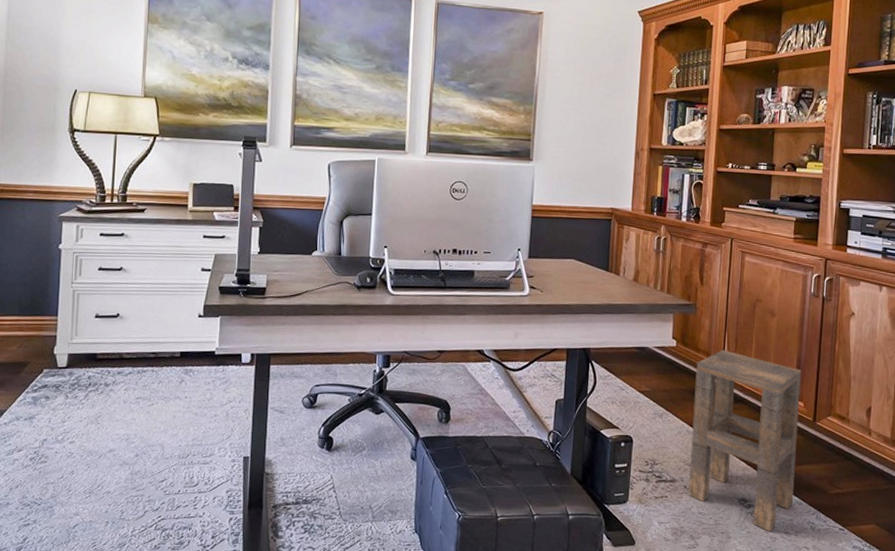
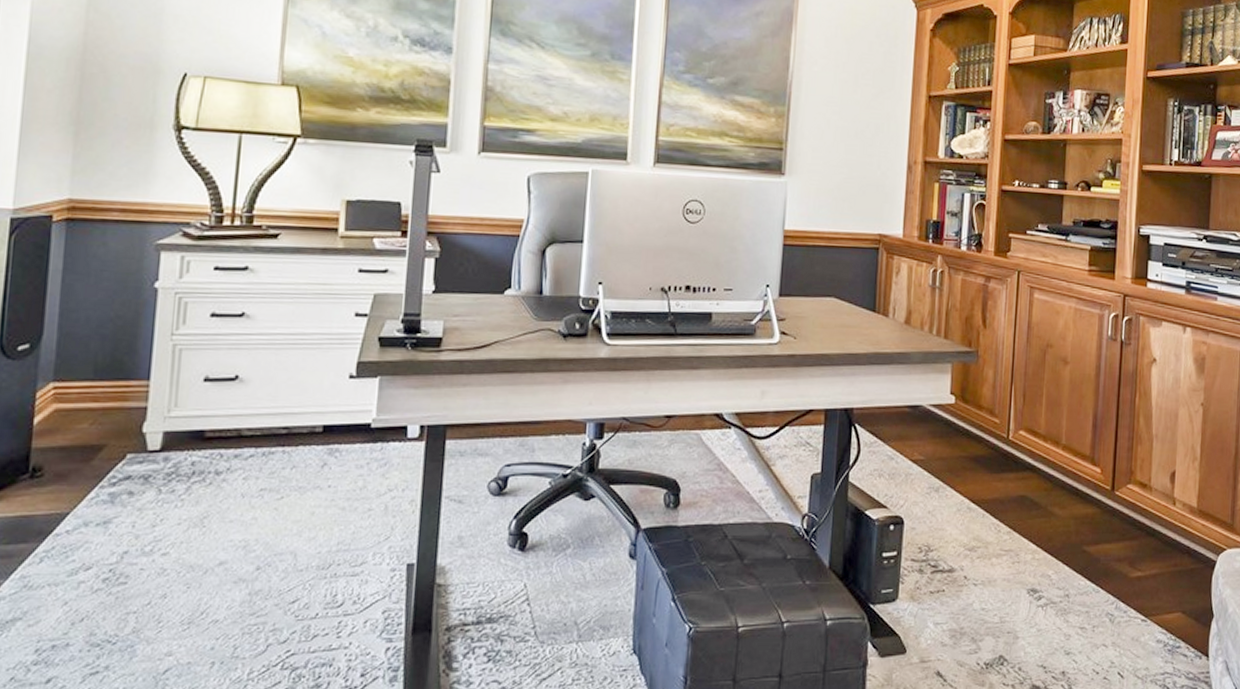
side table: present [688,350,802,532] -> none [969,406,1099,629]

